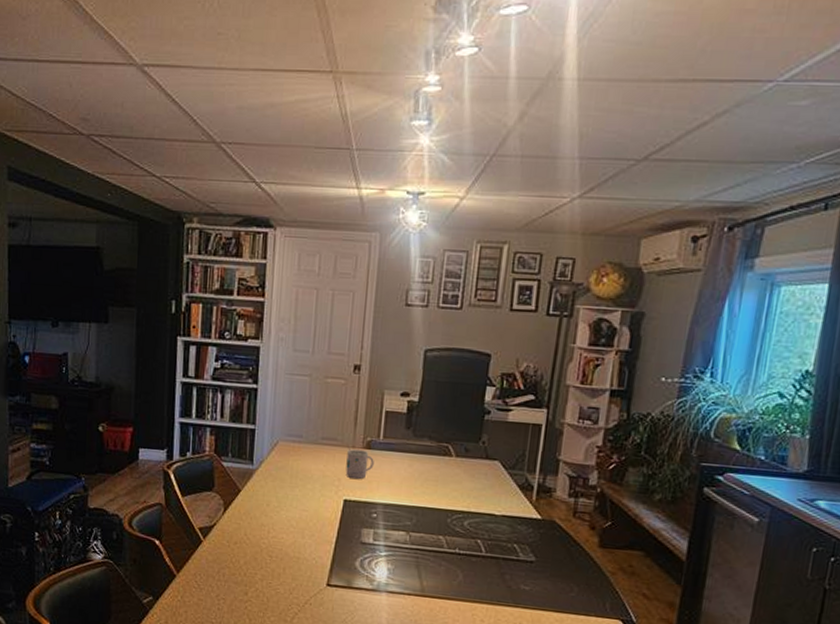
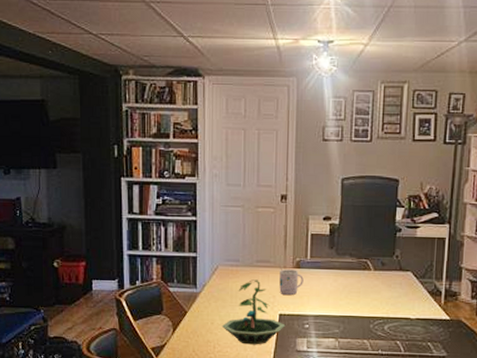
terrarium: none [278,458,351,533] -> present [221,279,286,345]

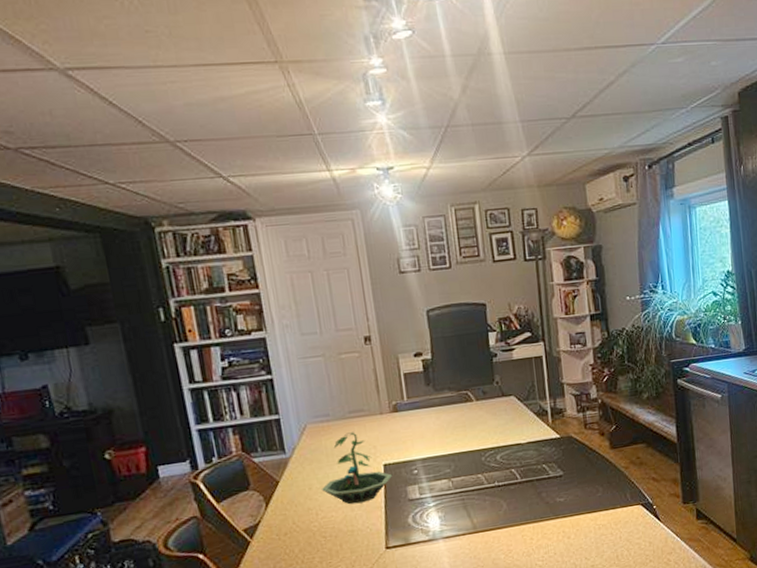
mug: present [279,265,304,296] -> none [375,412,404,444]

